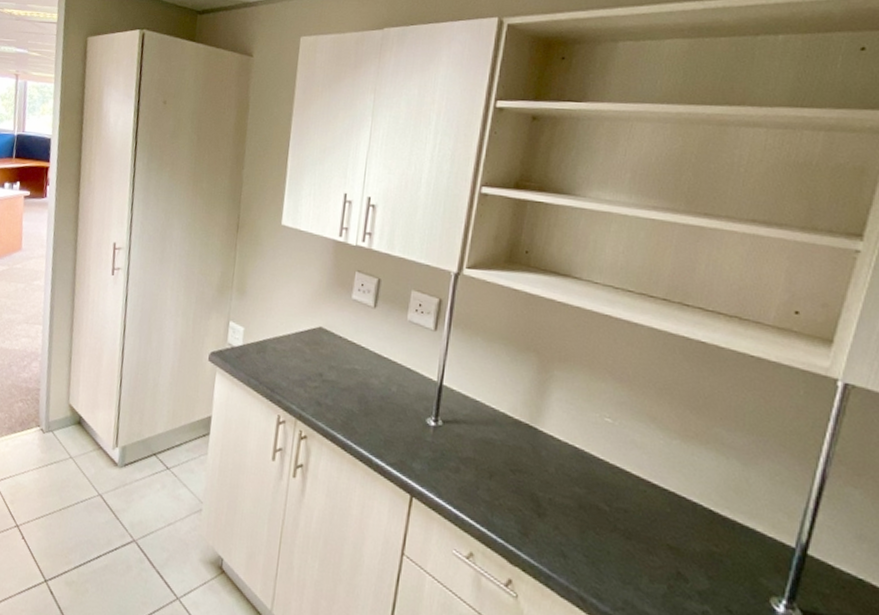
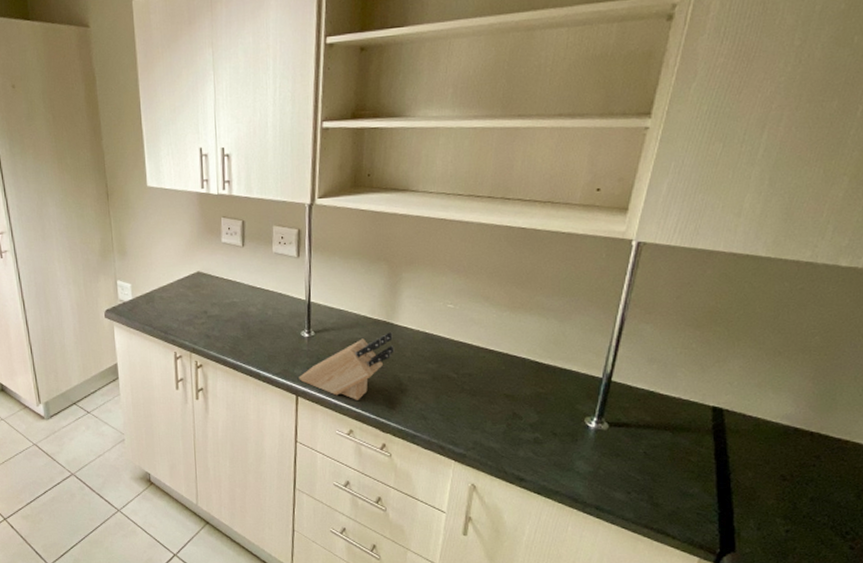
knife block: none [416,437,536,517] -> present [299,331,394,400]

